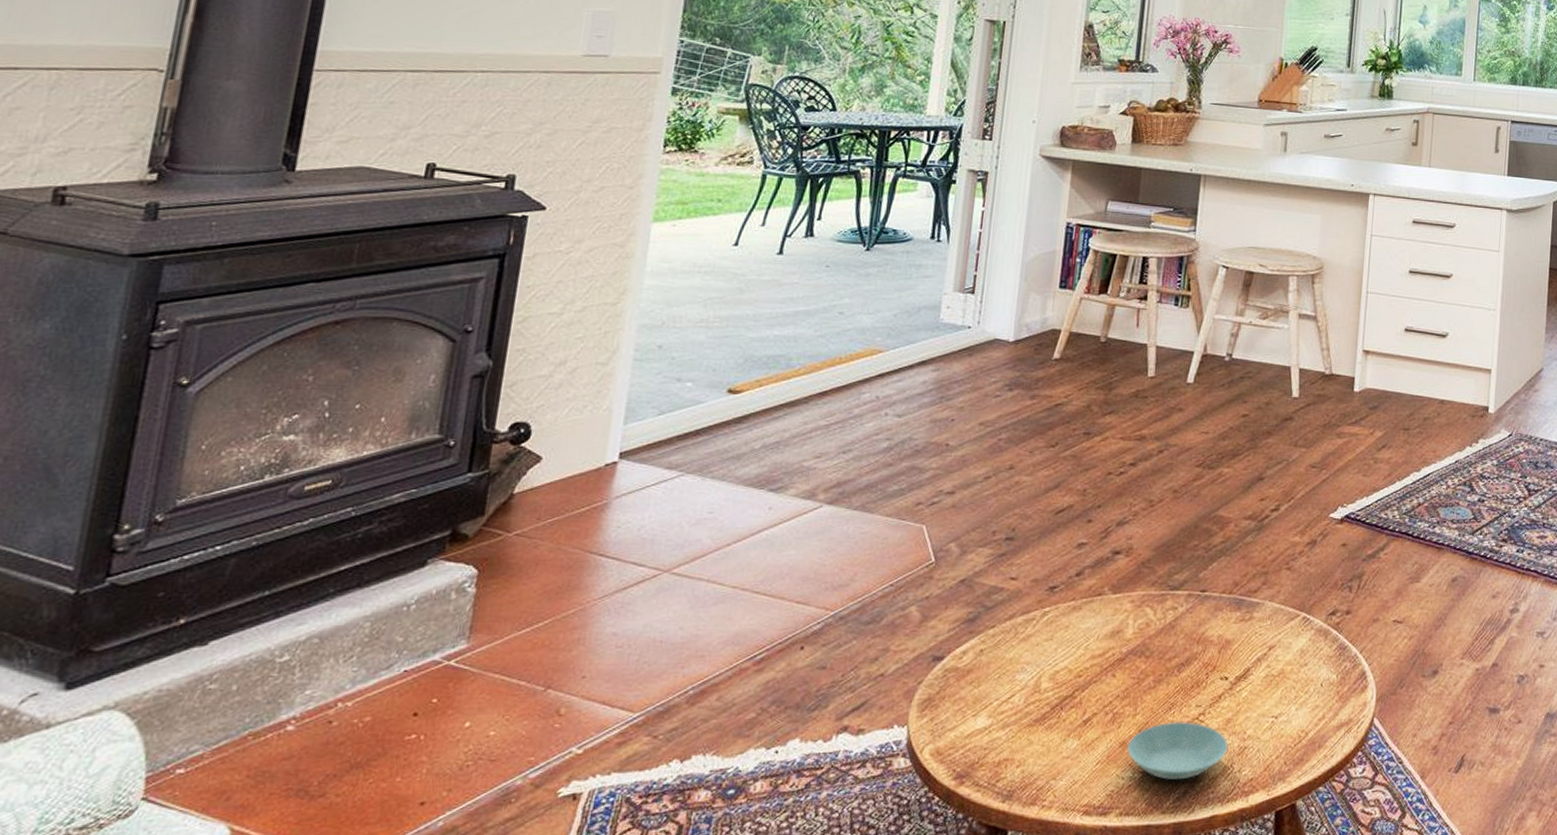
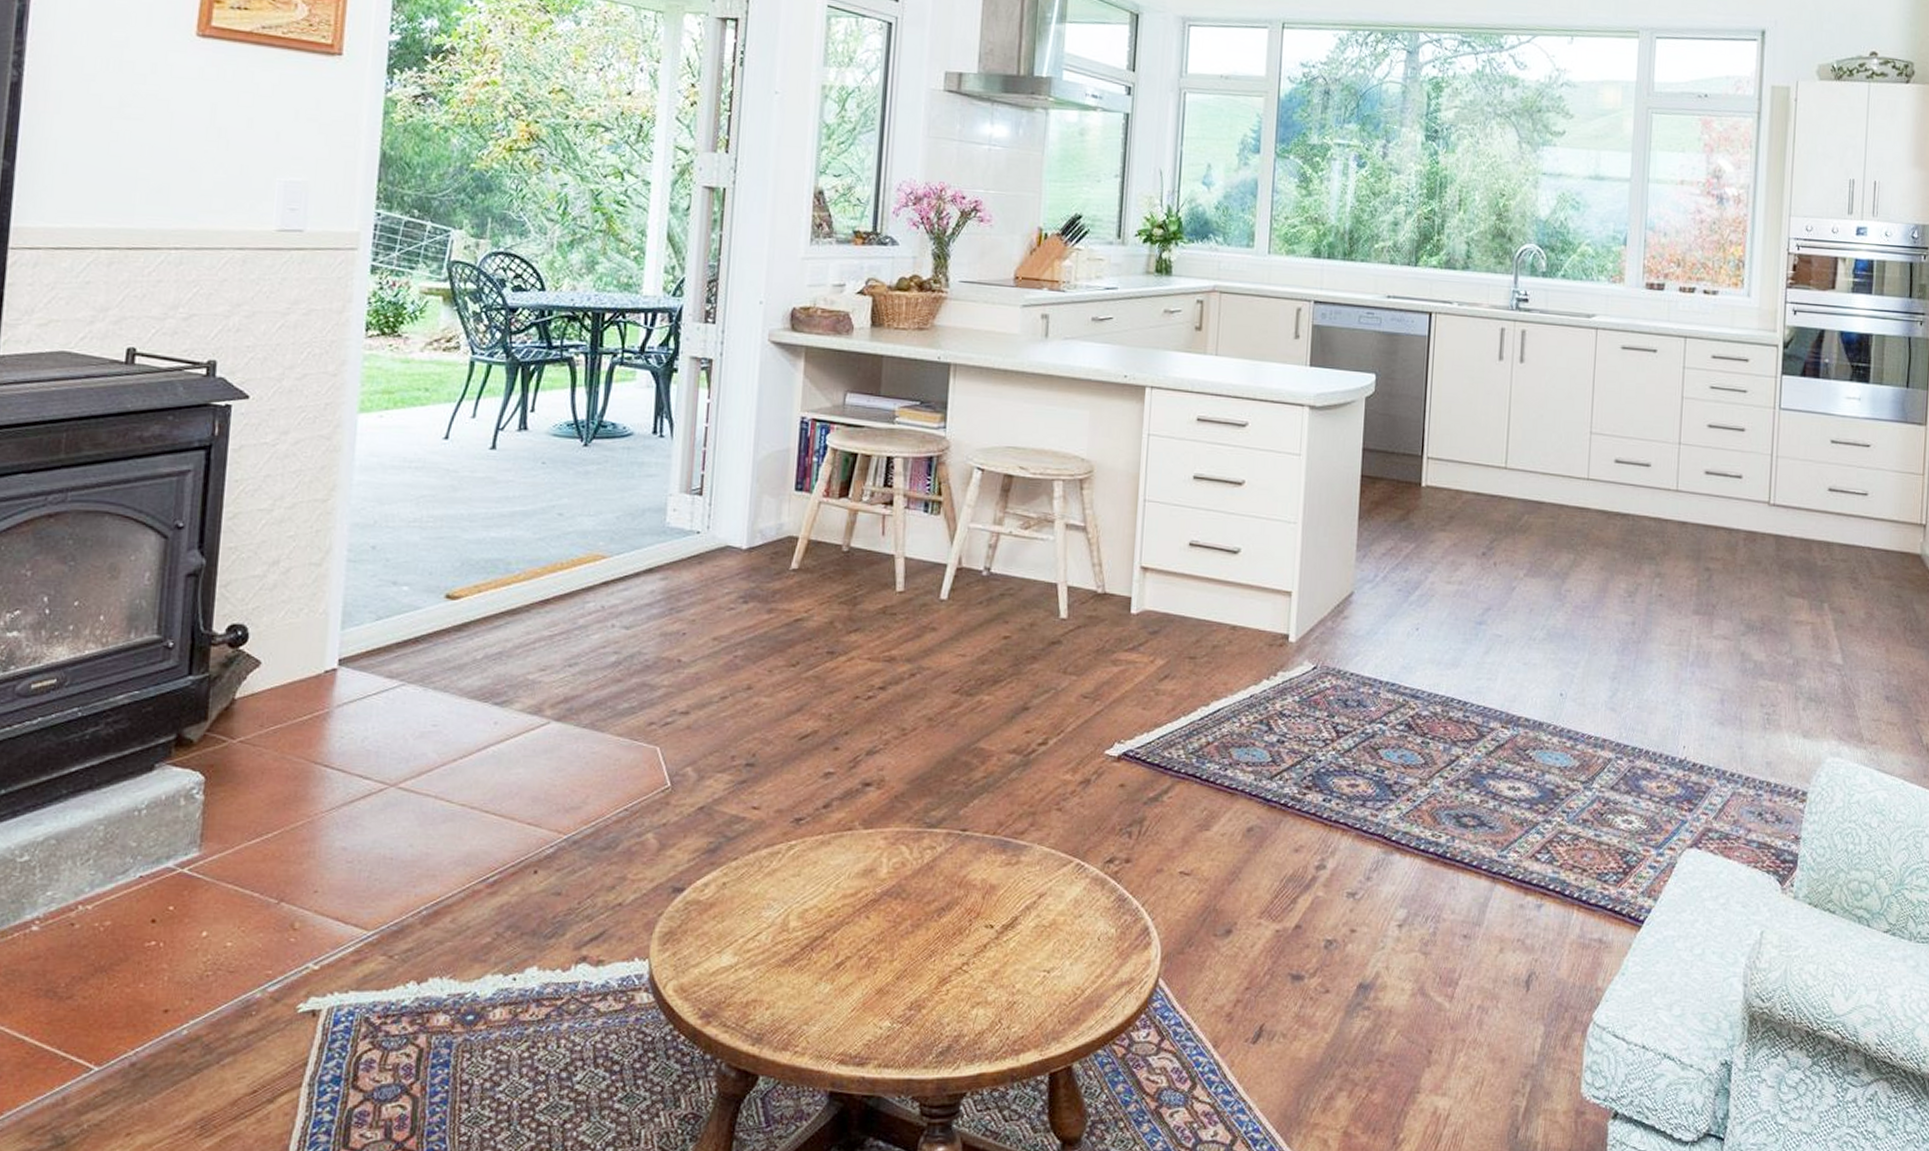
saucer: present [1127,720,1229,781] -> none [884,969,996,1034]

